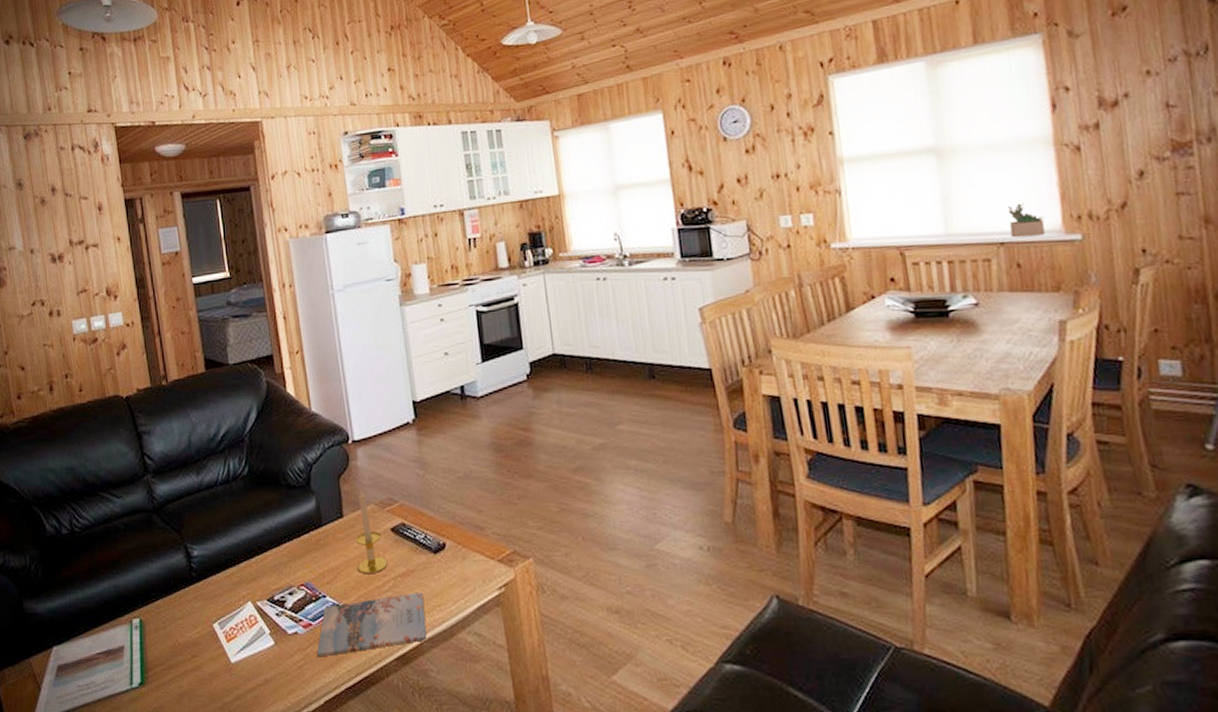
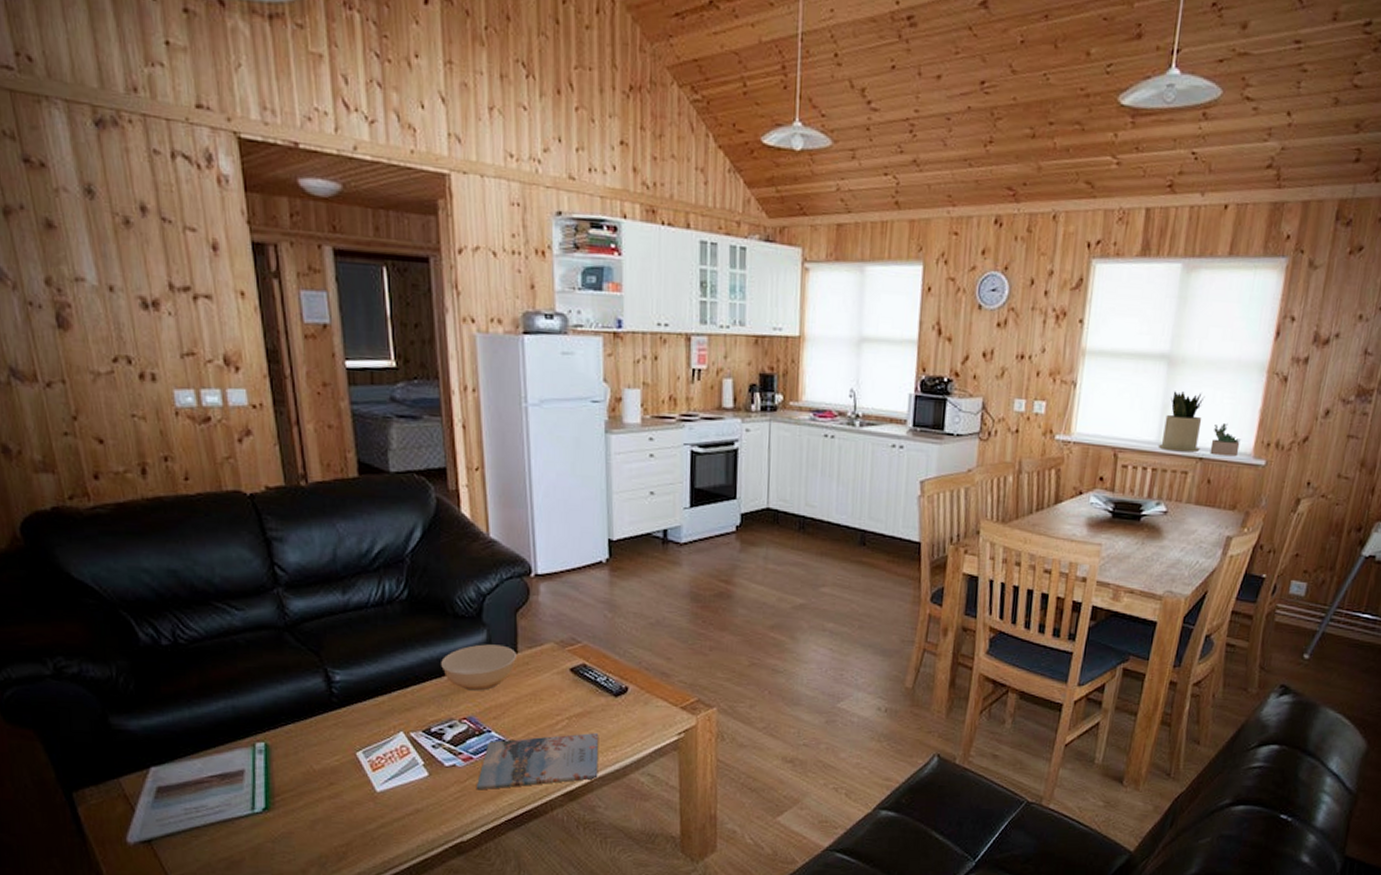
bowl: none [279,510,344,557] -> present [441,644,518,691]
candle: present [356,489,388,575] -> none [530,626,563,713]
planter: none [947,178,998,242] -> present [1158,391,1205,453]

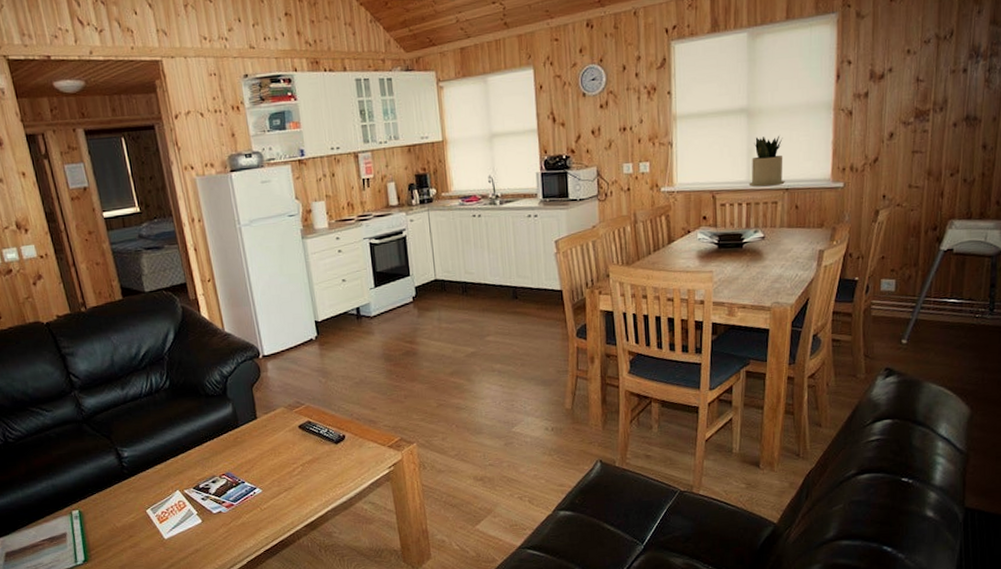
bowl: present [441,644,518,691] -> none [200,414,257,453]
magazine: present [476,732,599,790] -> none [238,473,330,529]
succulent plant: present [1210,422,1241,457] -> none [794,156,819,185]

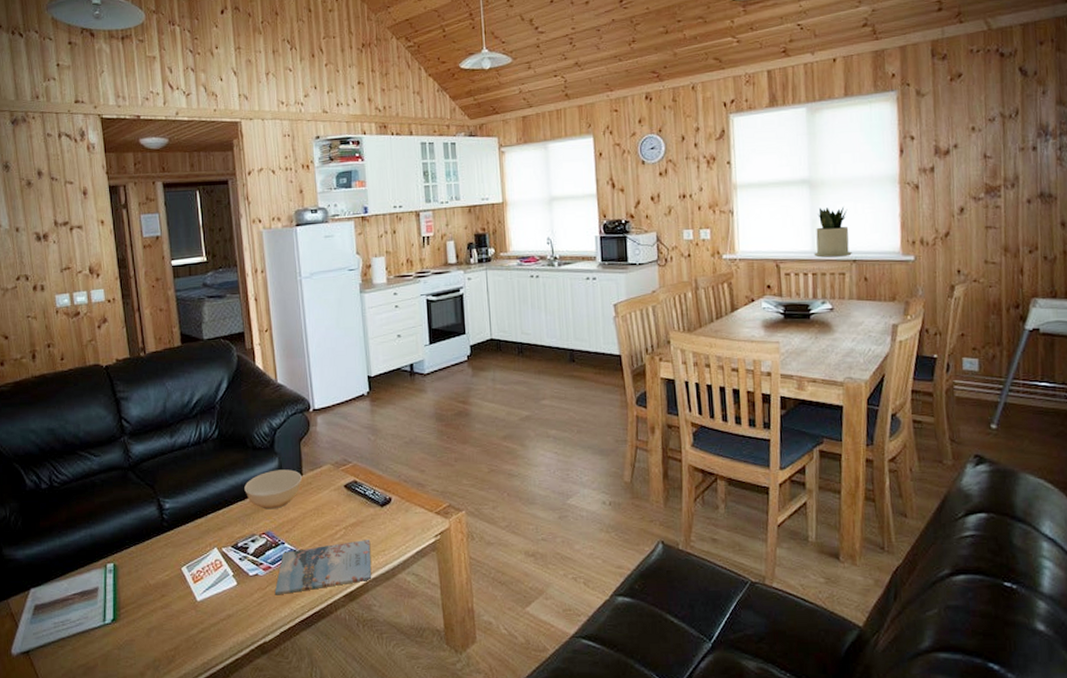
bowl: none [200,414,257,453] -> present [244,469,303,510]
magazine: none [238,473,330,529] -> present [274,539,372,595]

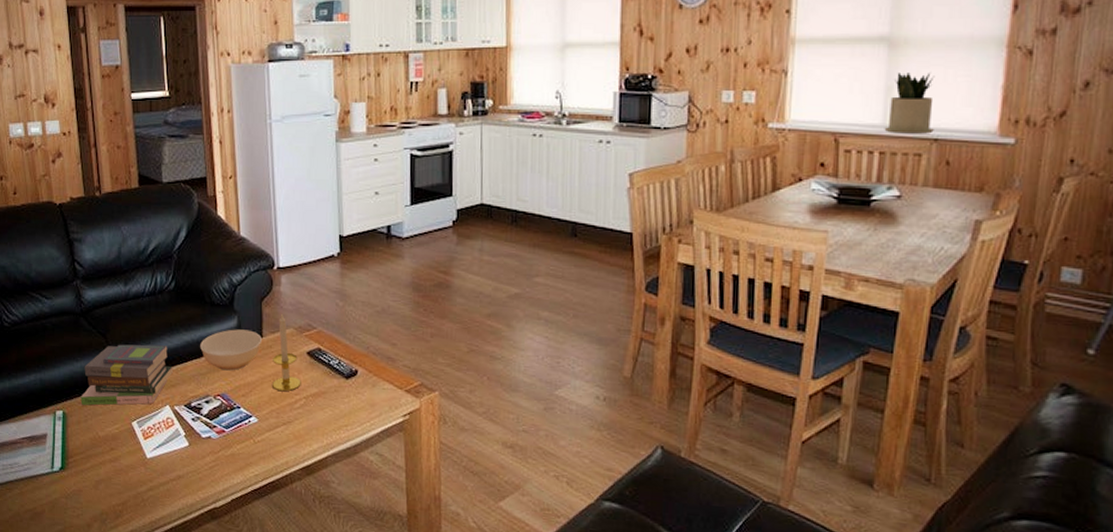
books: none [131,491,220,556] -> present [80,344,174,406]
magazine: present [274,539,372,595] -> none [227,411,333,461]
candle: none [313,451,340,525] -> present [272,313,301,392]

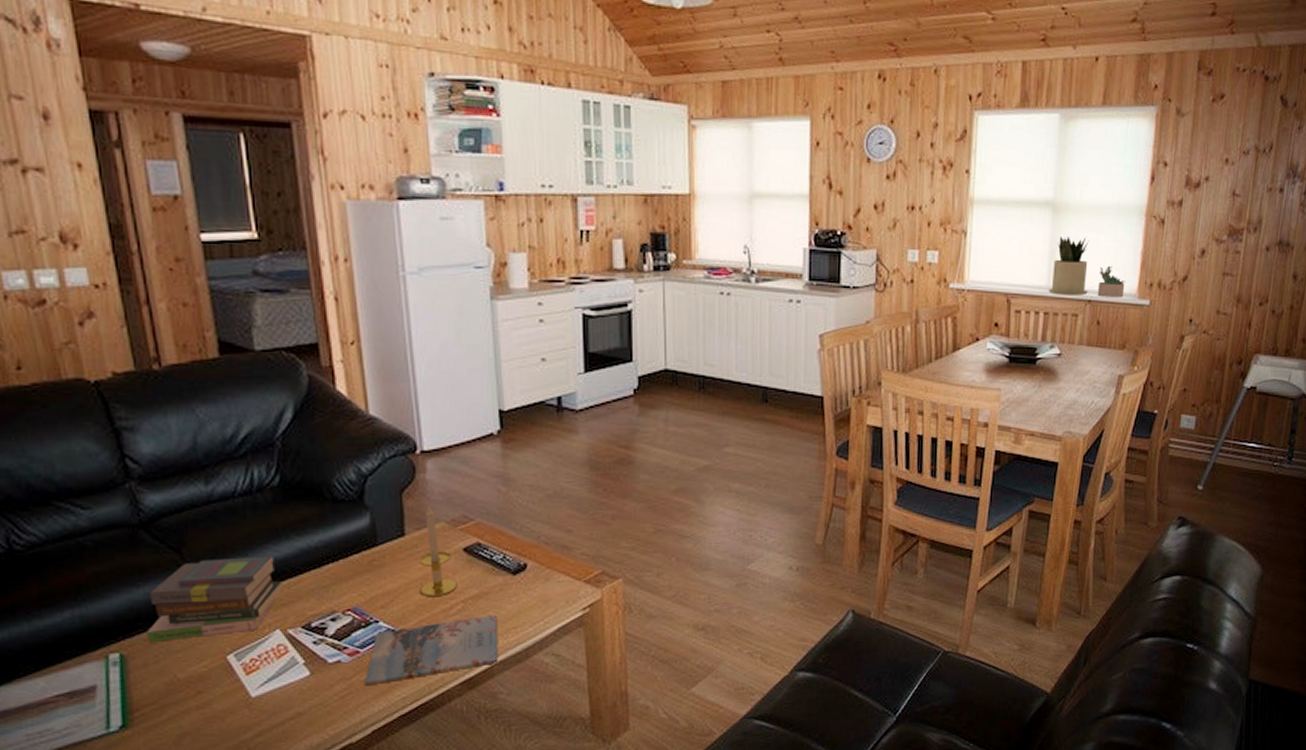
bowl: present [200,329,263,371] -> none [320,528,405,580]
magazine: none [227,411,333,461] -> present [364,614,499,686]
succulent plant: none [946,101,982,136] -> present [1097,265,1125,298]

